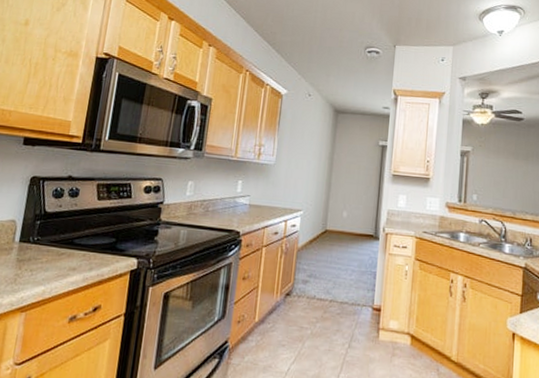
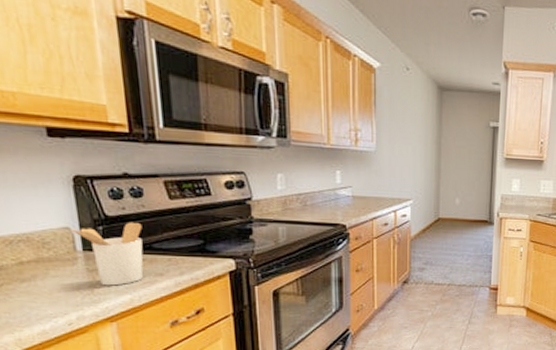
utensil holder: none [15,218,71,277] -> present [69,222,144,286]

